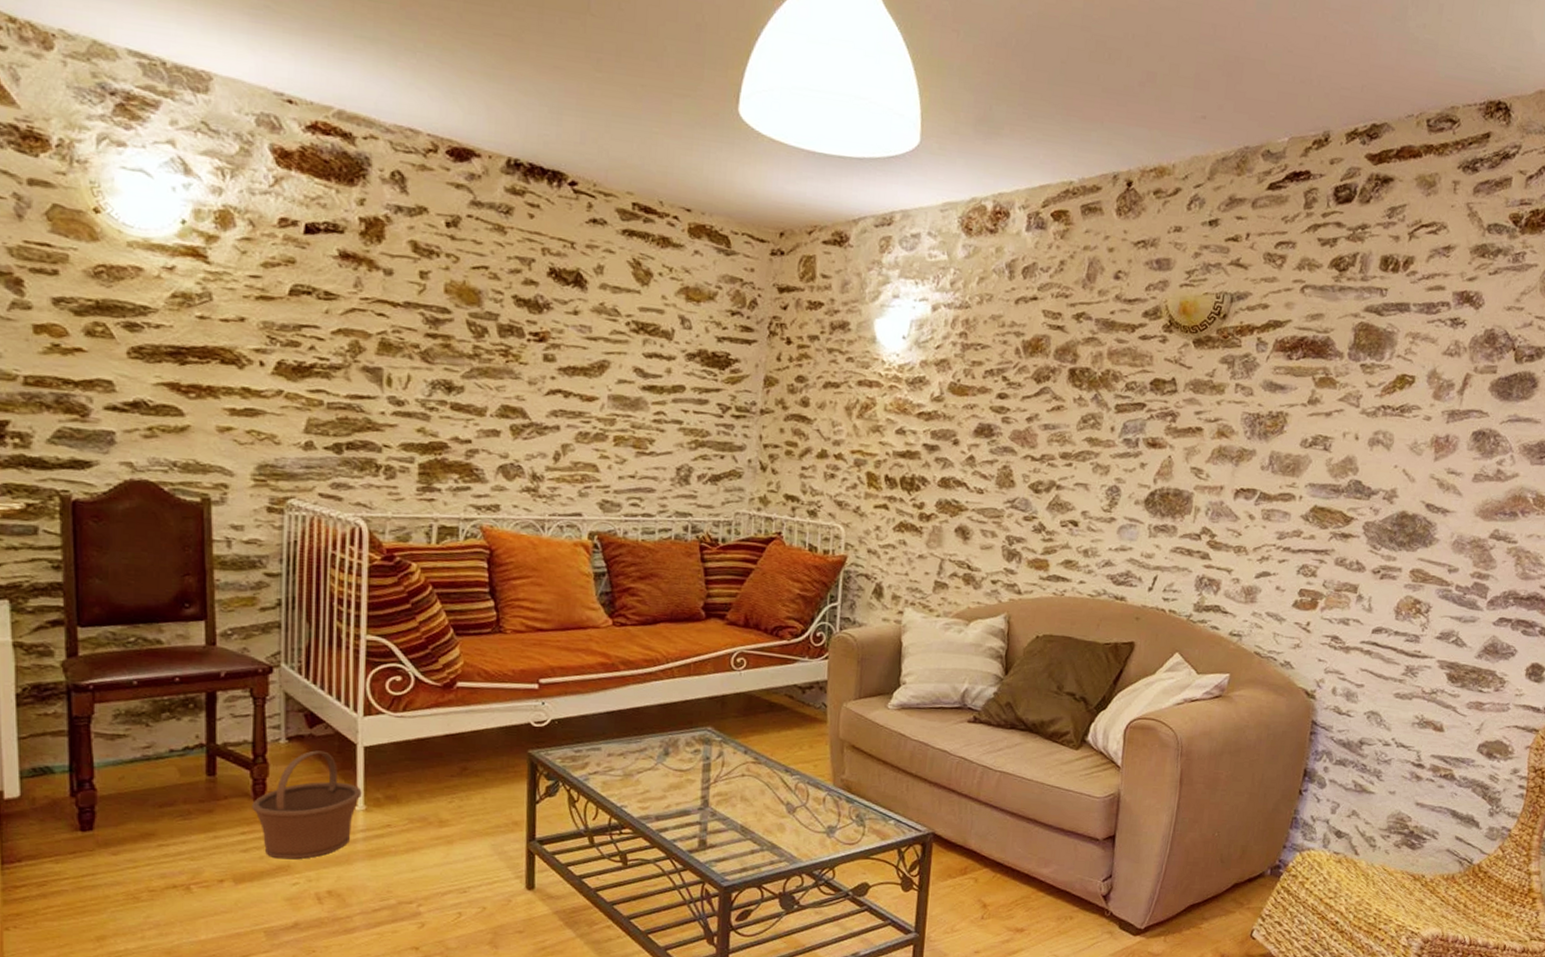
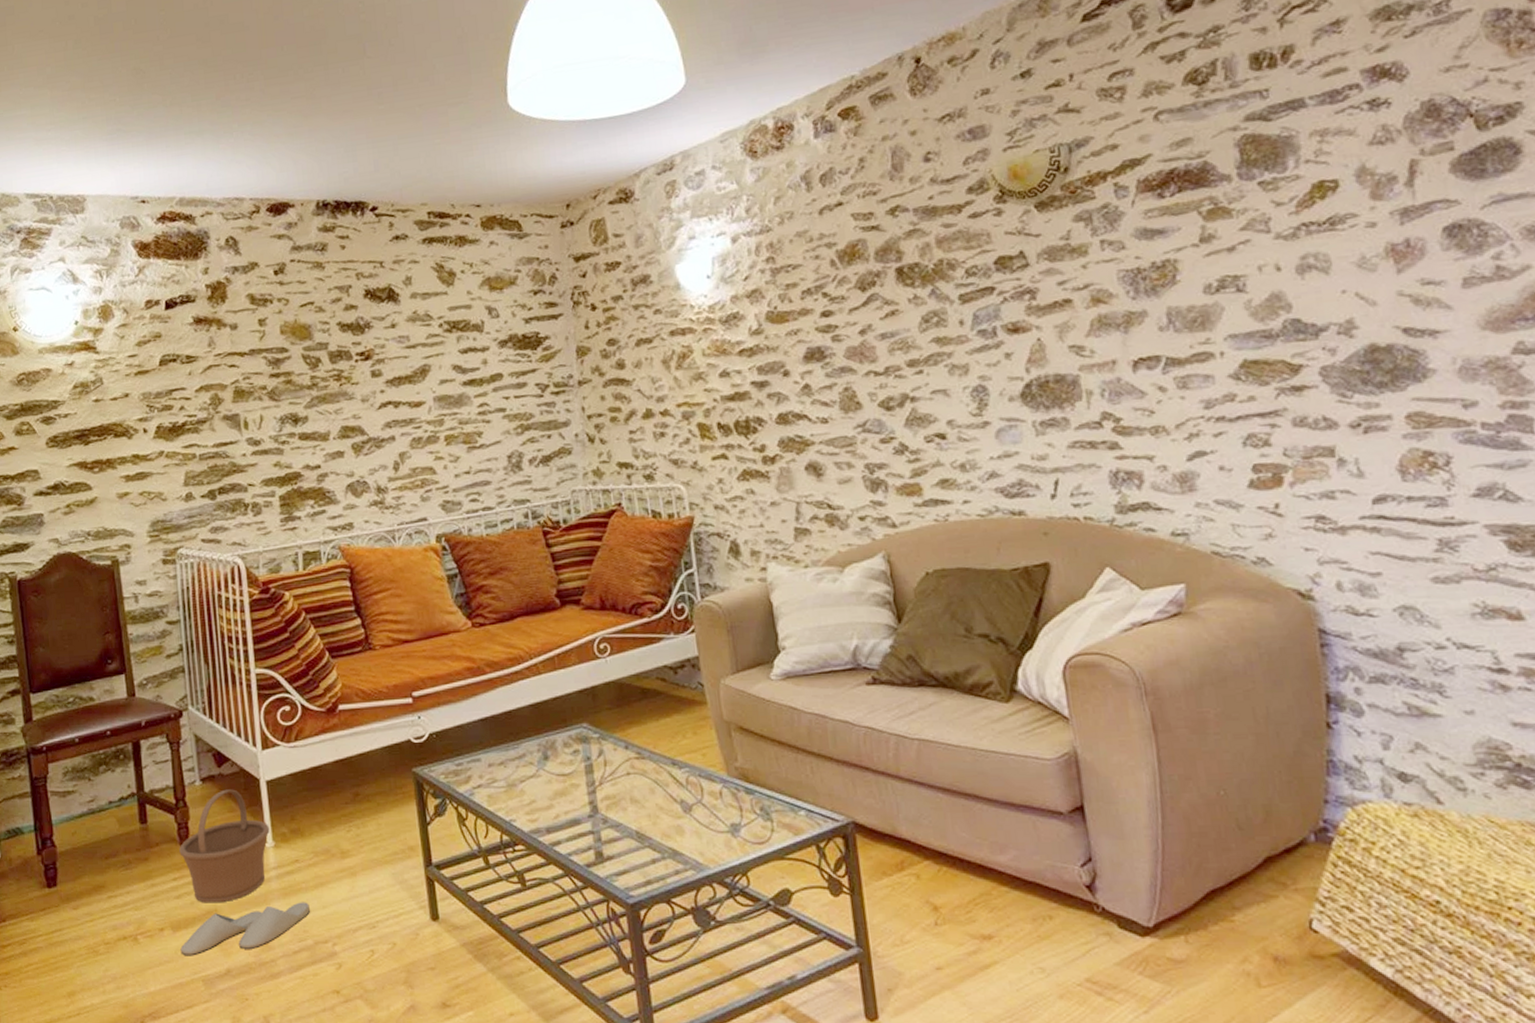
slippers: none [241,864,397,908] -> present [180,902,310,956]

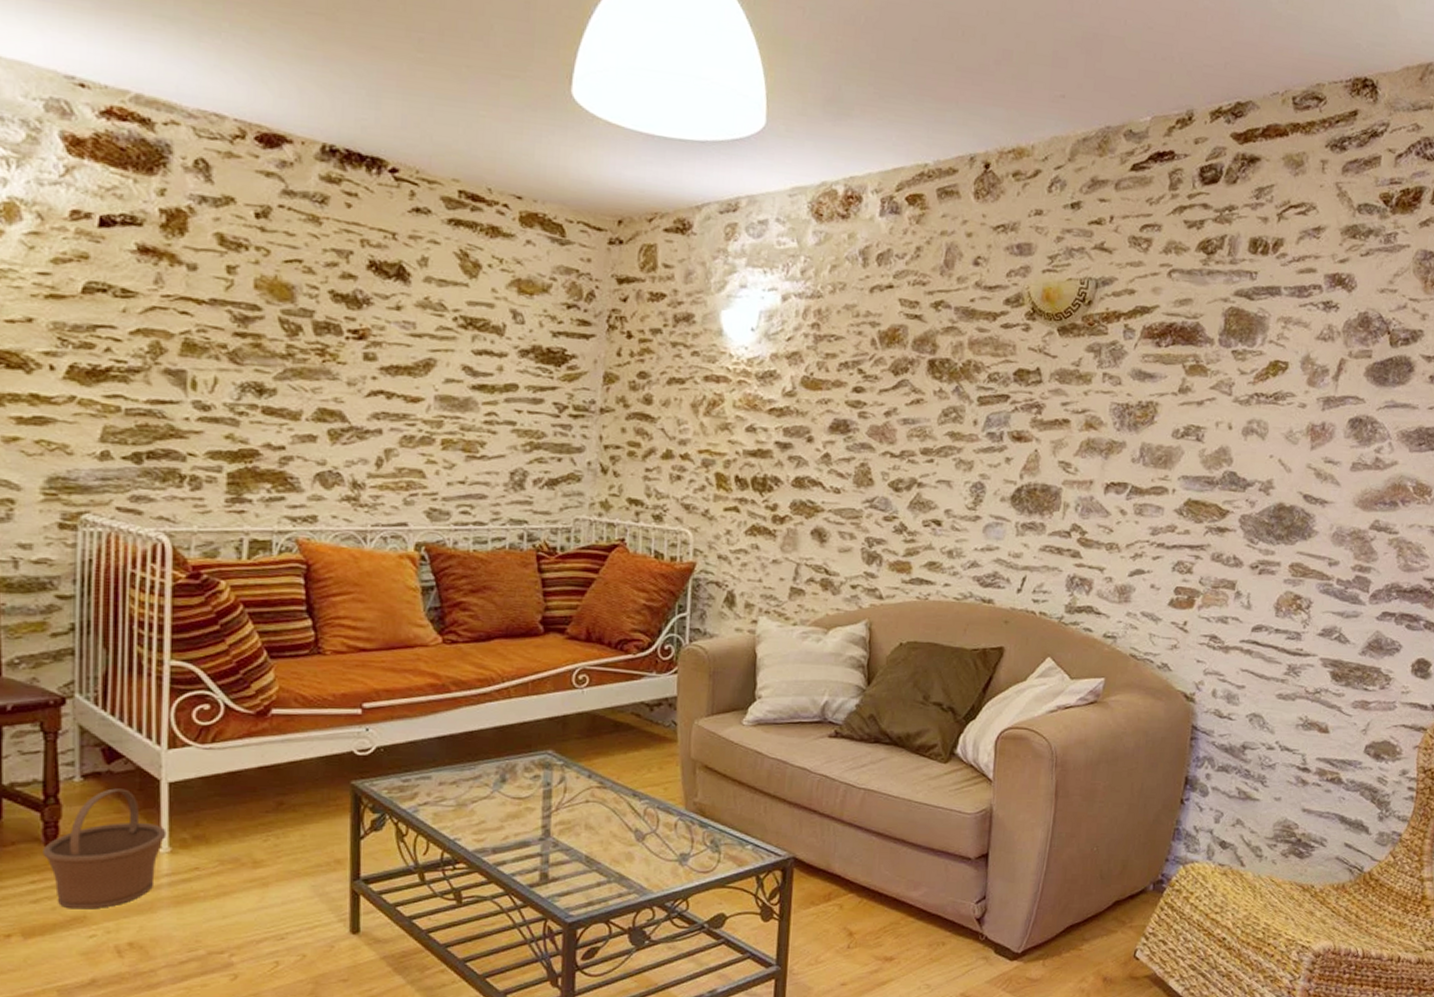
slippers: present [180,902,310,956] -> none [31,911,206,965]

